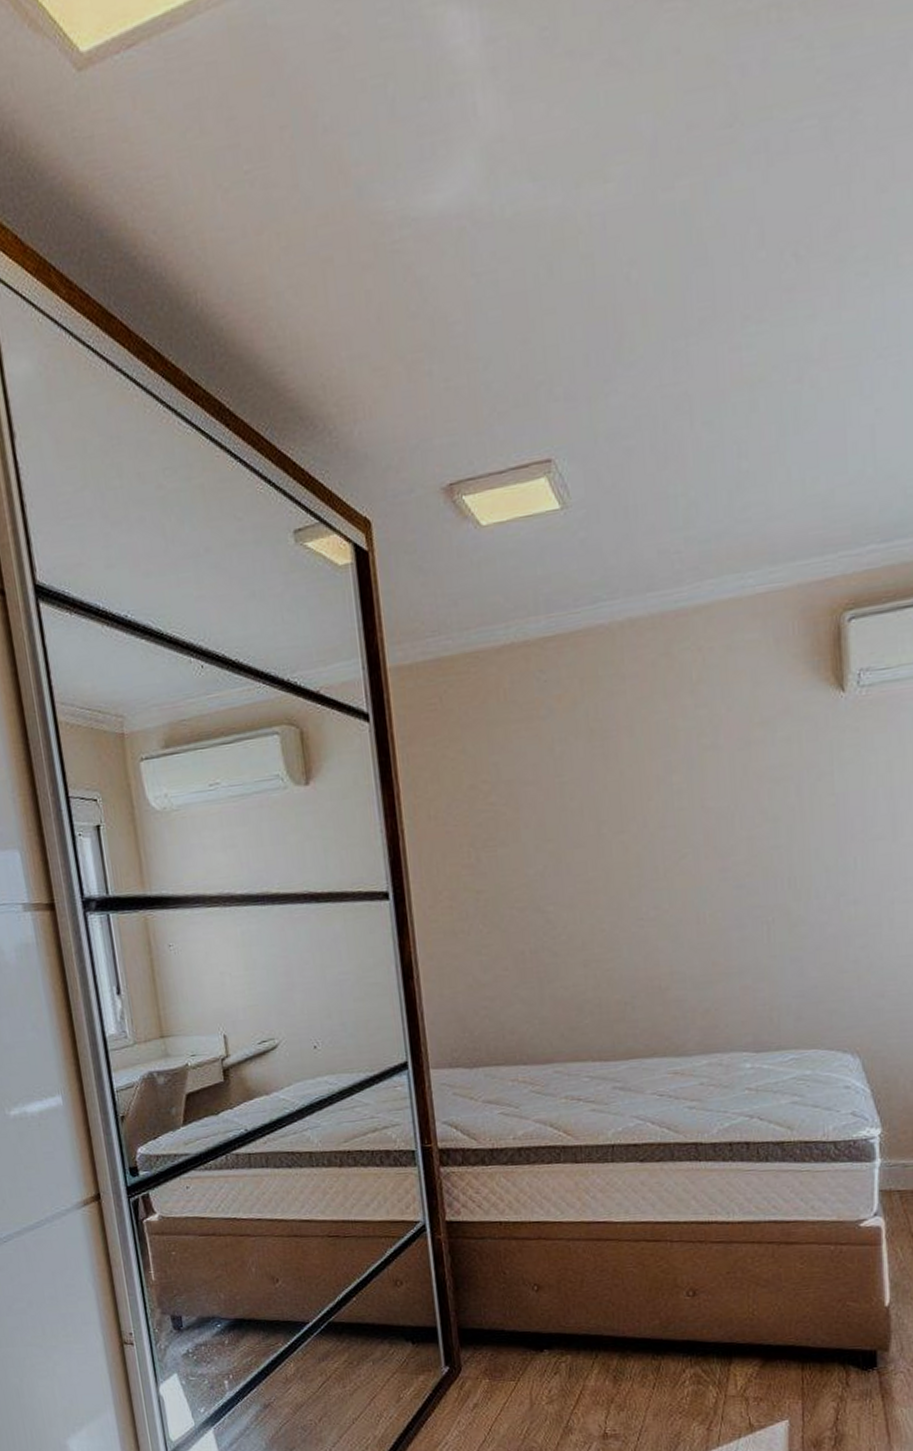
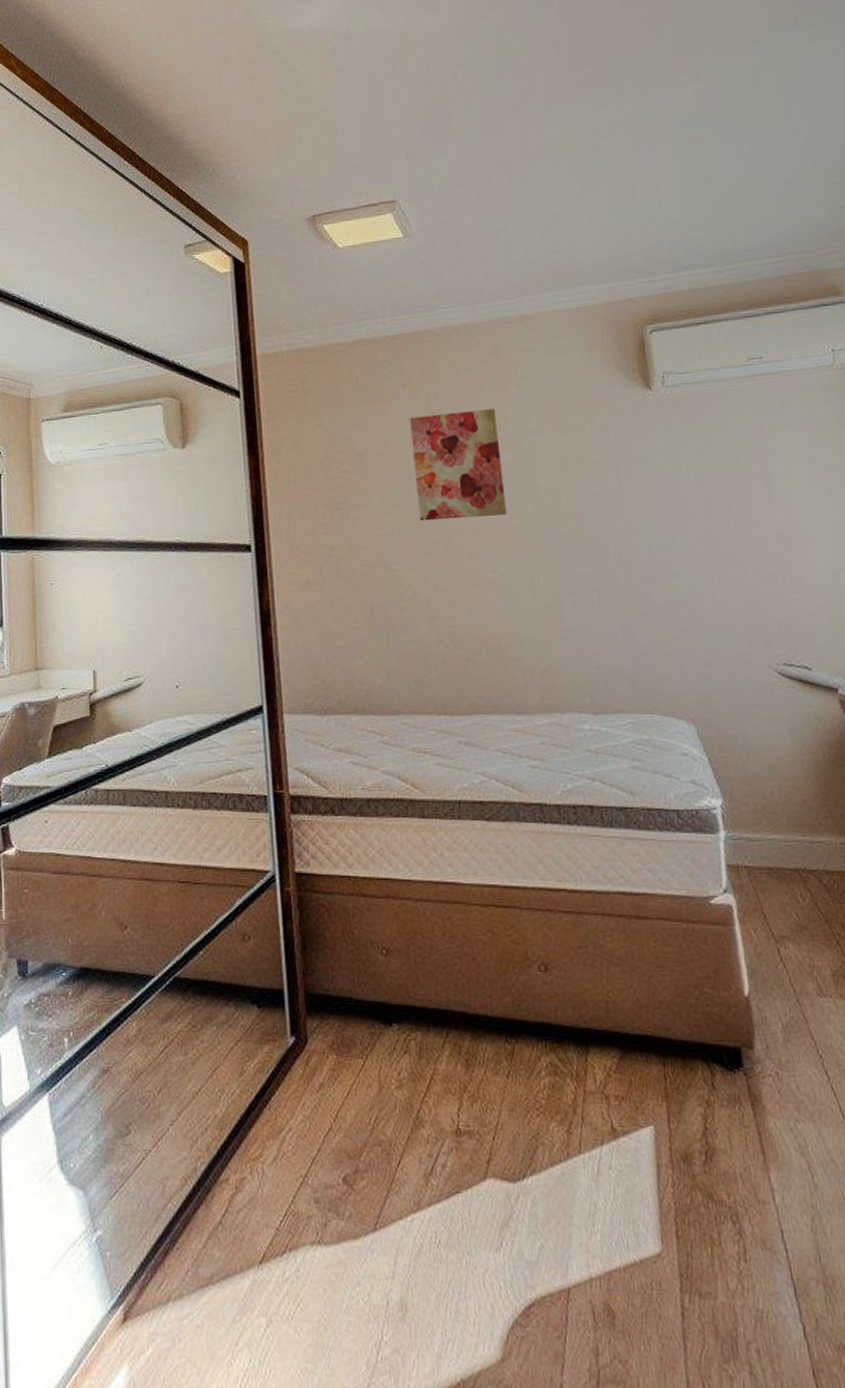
wall art: none [566,721,674,857] -> present [410,408,508,521]

